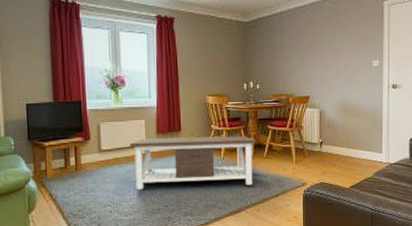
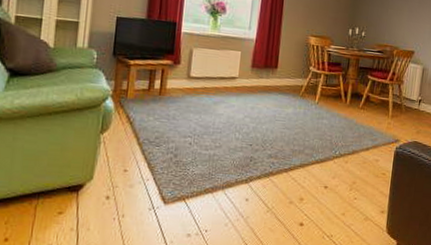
coffee table: present [129,136,257,190] -> none [221,70,355,135]

